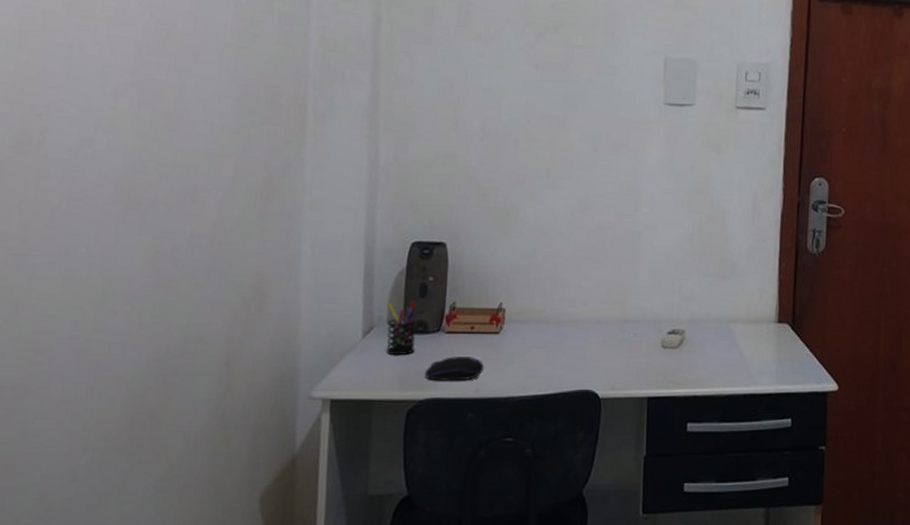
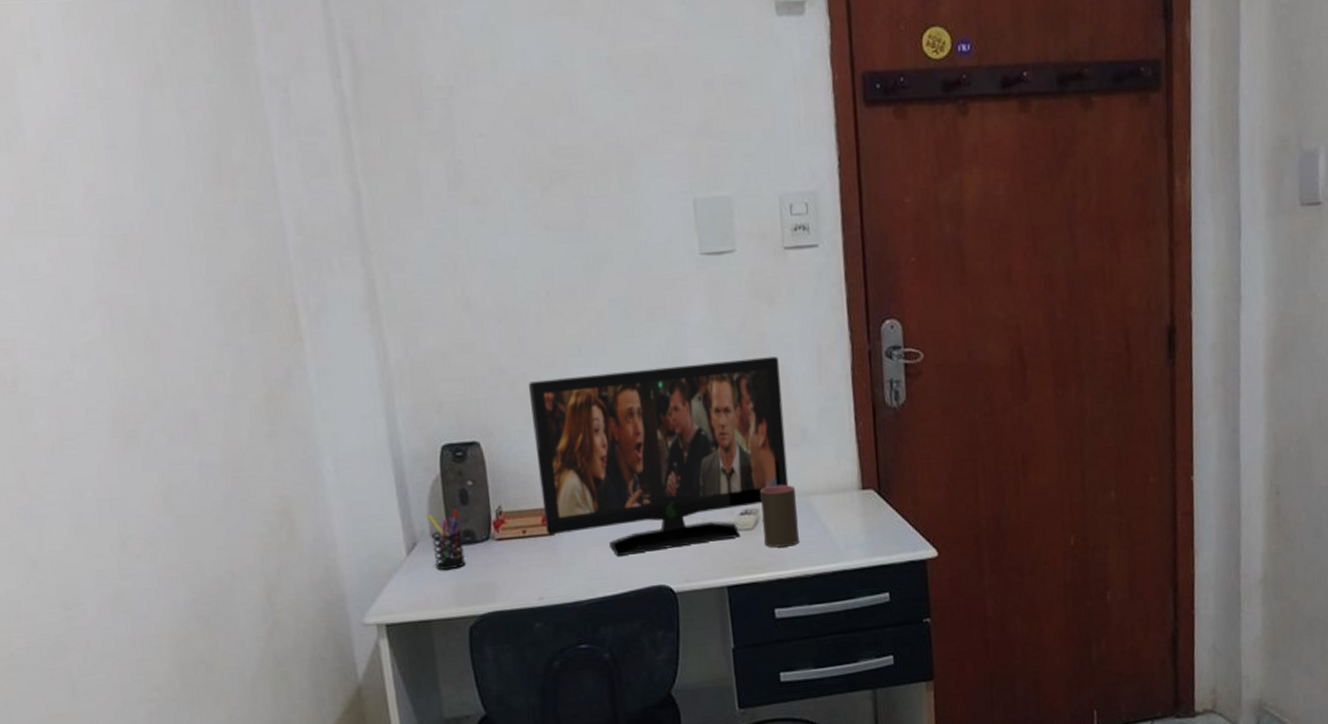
computer mouse: present [424,356,484,381] -> none [480,563,544,593]
flat panel tv: none [492,194,719,359] -> present [528,356,789,556]
cup: none [686,310,720,367] -> present [760,484,799,548]

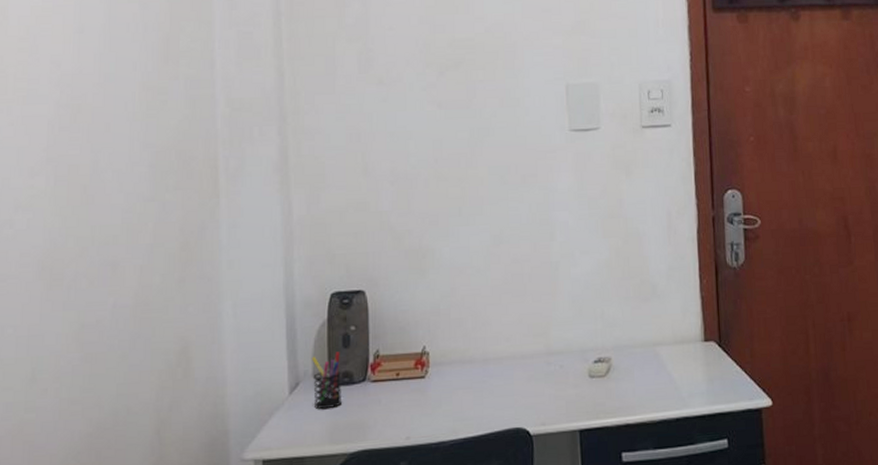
flat panel tv: present [528,356,789,556] -> none [412,220,639,399]
cup: present [760,484,799,548] -> none [613,335,646,394]

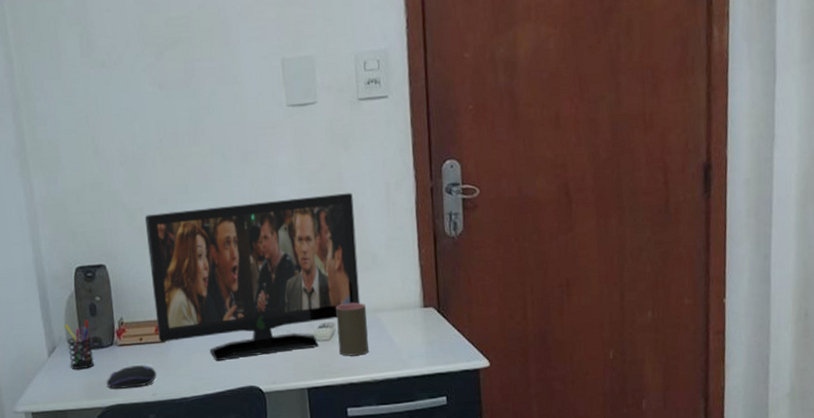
computer mouse: none [354,404,412,432] -> present [106,365,156,389]
flat panel tv: none [412,220,639,399] -> present [144,193,360,361]
cup: none [613,335,646,394] -> present [336,302,369,356]

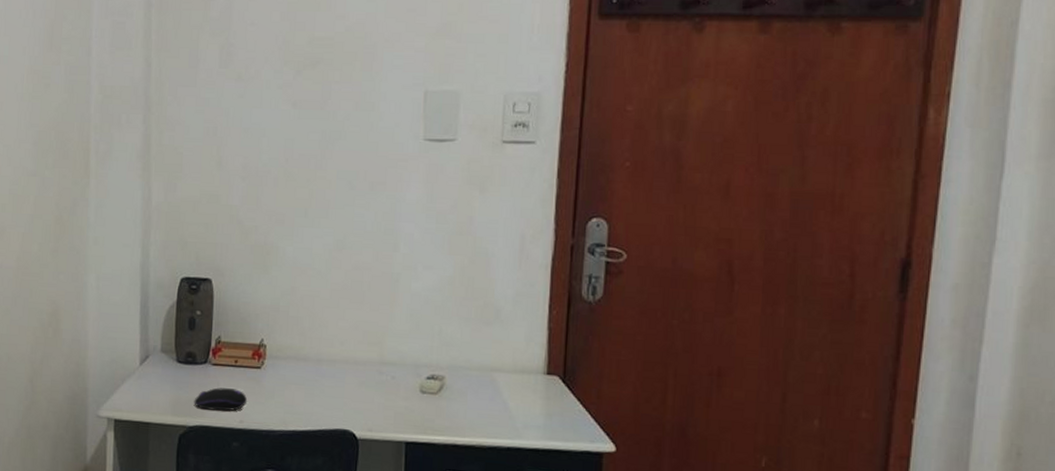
pen holder: present [64,319,95,369] -> none [160,333,186,383]
flat panel tv: present [144,193,360,361] -> none [254,233,483,399]
cup: present [336,302,369,356] -> none [446,356,483,416]

